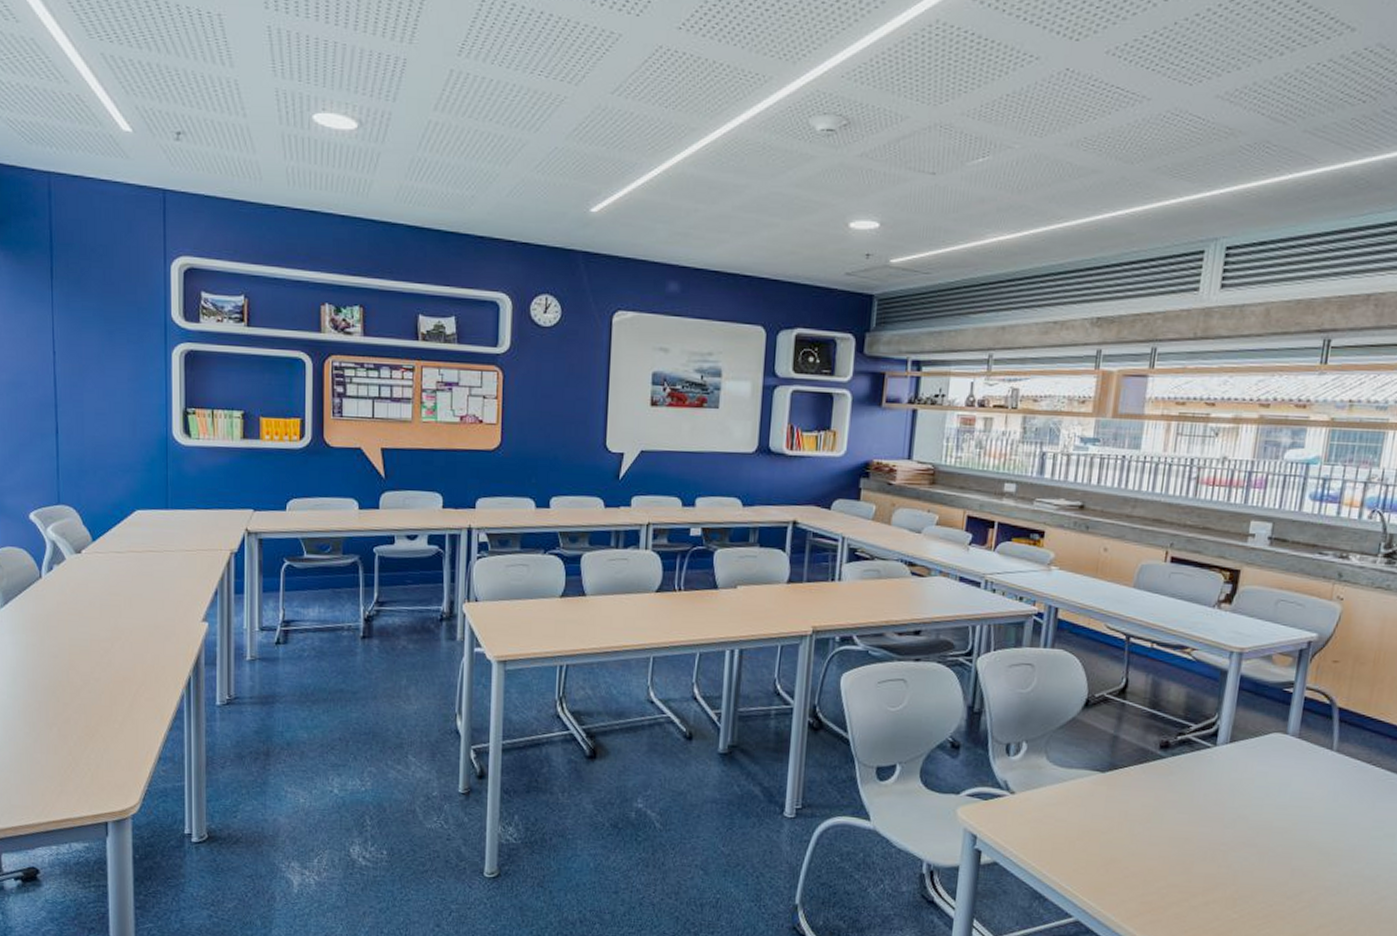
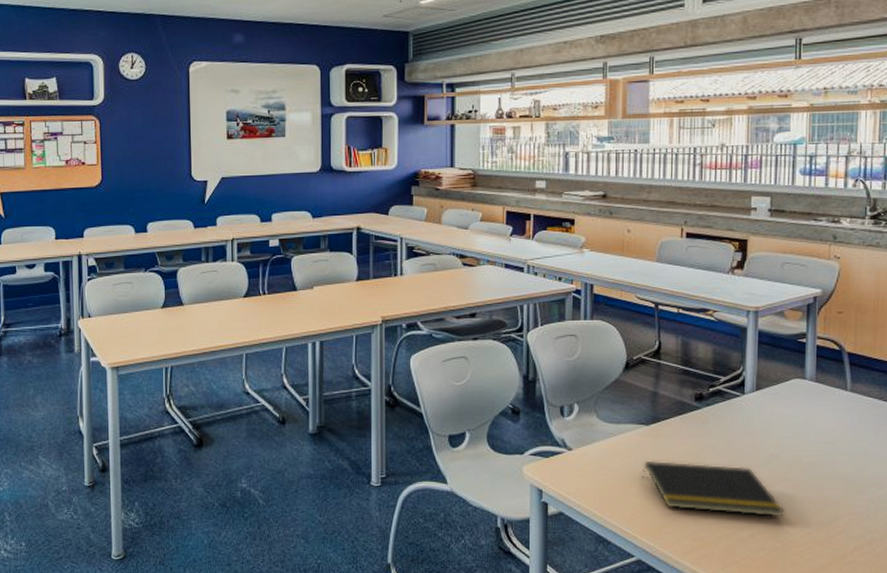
notepad: none [1091,812,1247,886] -> present [643,460,785,517]

